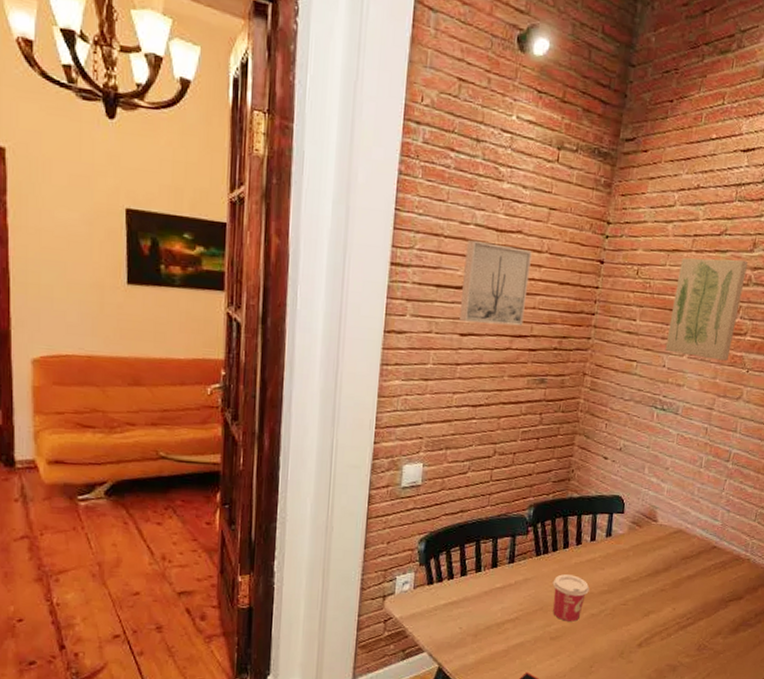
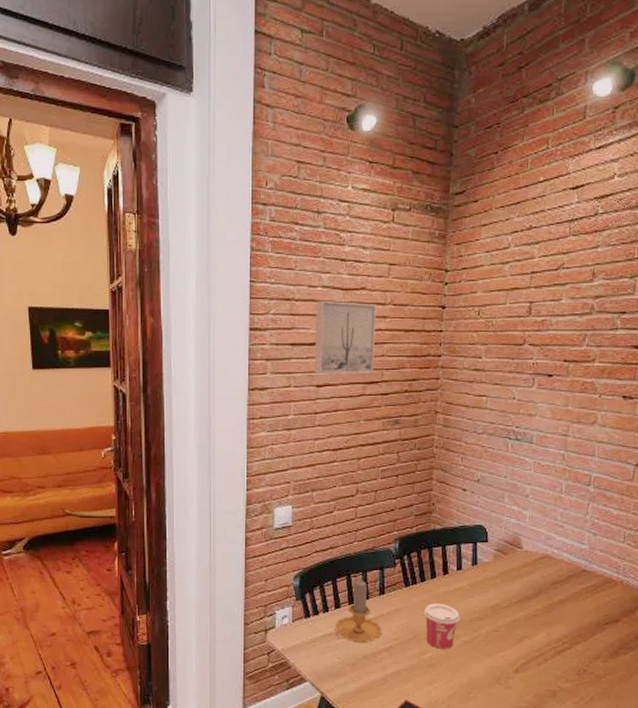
candle: none [459,547,509,614] -> present [334,580,382,644]
wall art: present [665,257,749,361] -> none [513,290,590,388]

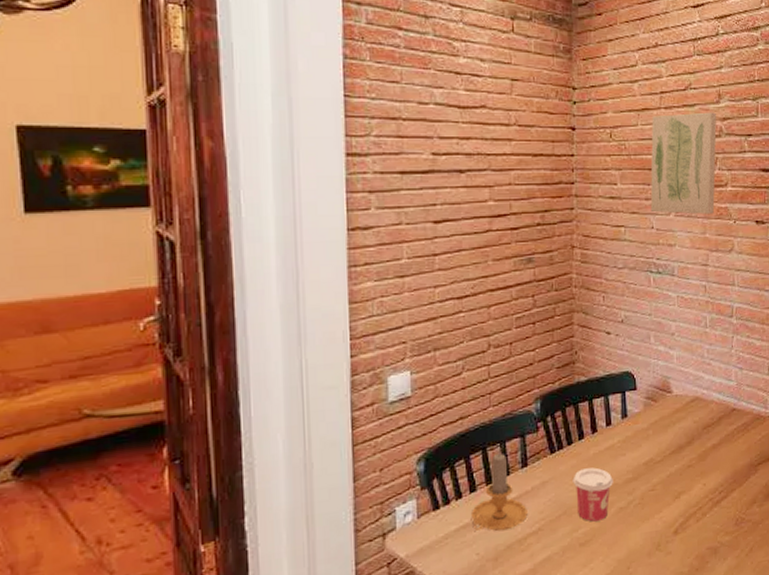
wall art: present [314,300,376,375] -> none [428,120,501,209]
wall art: none [513,290,590,388] -> present [650,112,717,215]

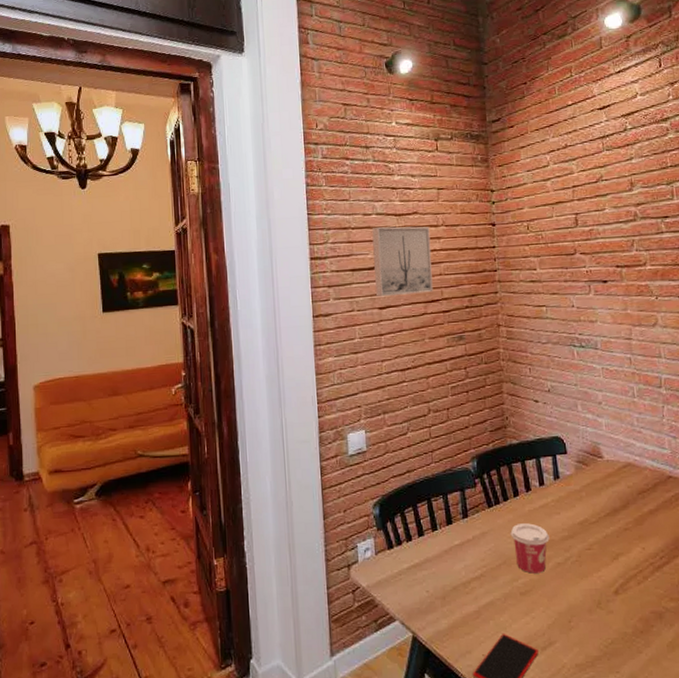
wall art: none [428,120,501,209] -> present [372,226,433,297]
candle: present [470,453,528,532] -> none [420,503,470,573]
wall art: present [650,112,717,215] -> none [565,199,635,293]

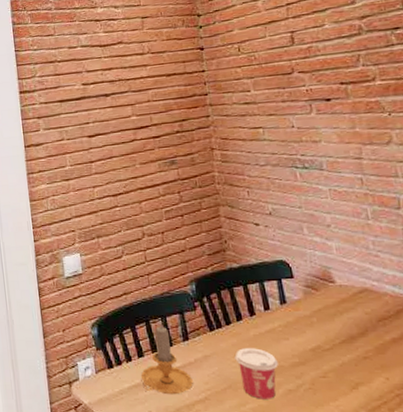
wall art: present [372,226,433,297] -> none [77,55,142,126]
candle: none [420,503,470,573] -> present [140,326,193,395]

